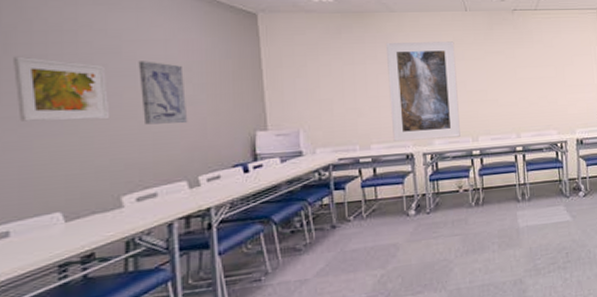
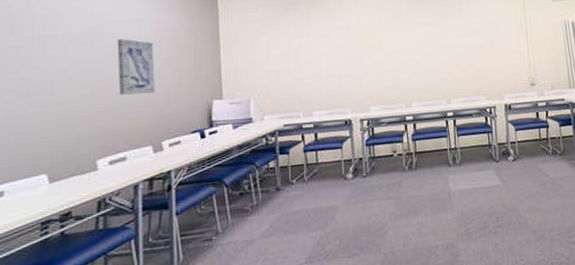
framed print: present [14,56,111,122] -> none [18,37,92,94]
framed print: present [386,41,460,142] -> none [328,14,395,109]

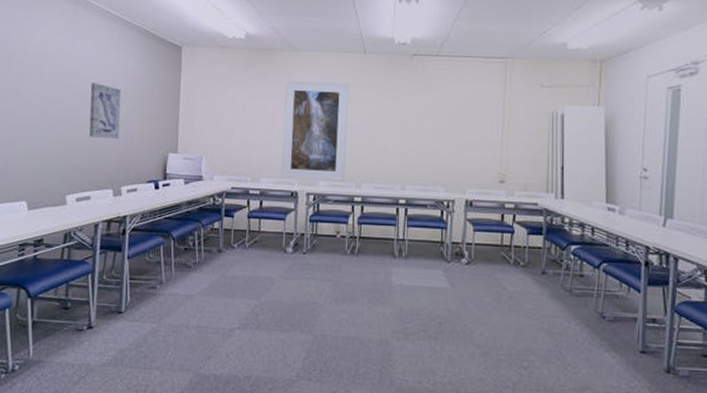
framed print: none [328,14,395,109] -> present [281,81,350,181]

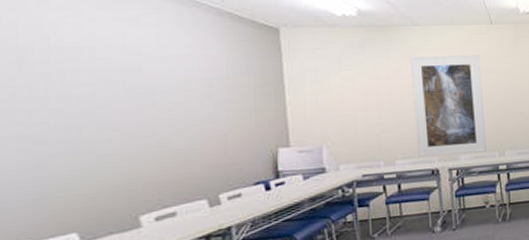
wall art: present [89,83,122,140] -> none [158,77,209,142]

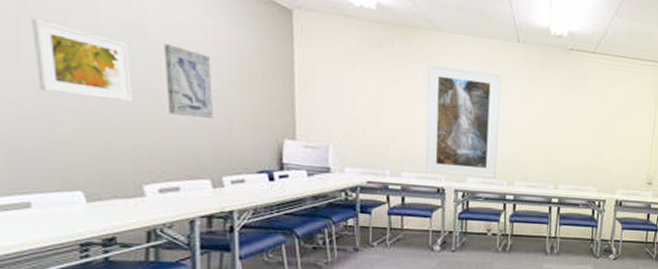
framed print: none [29,73,129,141] -> present [32,18,134,103]
wall art: none [158,77,209,142] -> present [164,44,214,120]

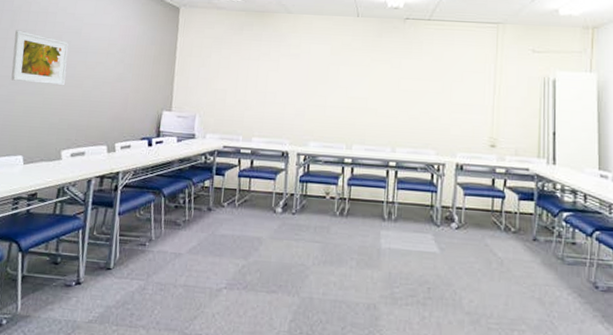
wall art: present [164,44,214,120] -> none [86,41,120,97]
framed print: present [425,65,501,178] -> none [272,43,342,142]

